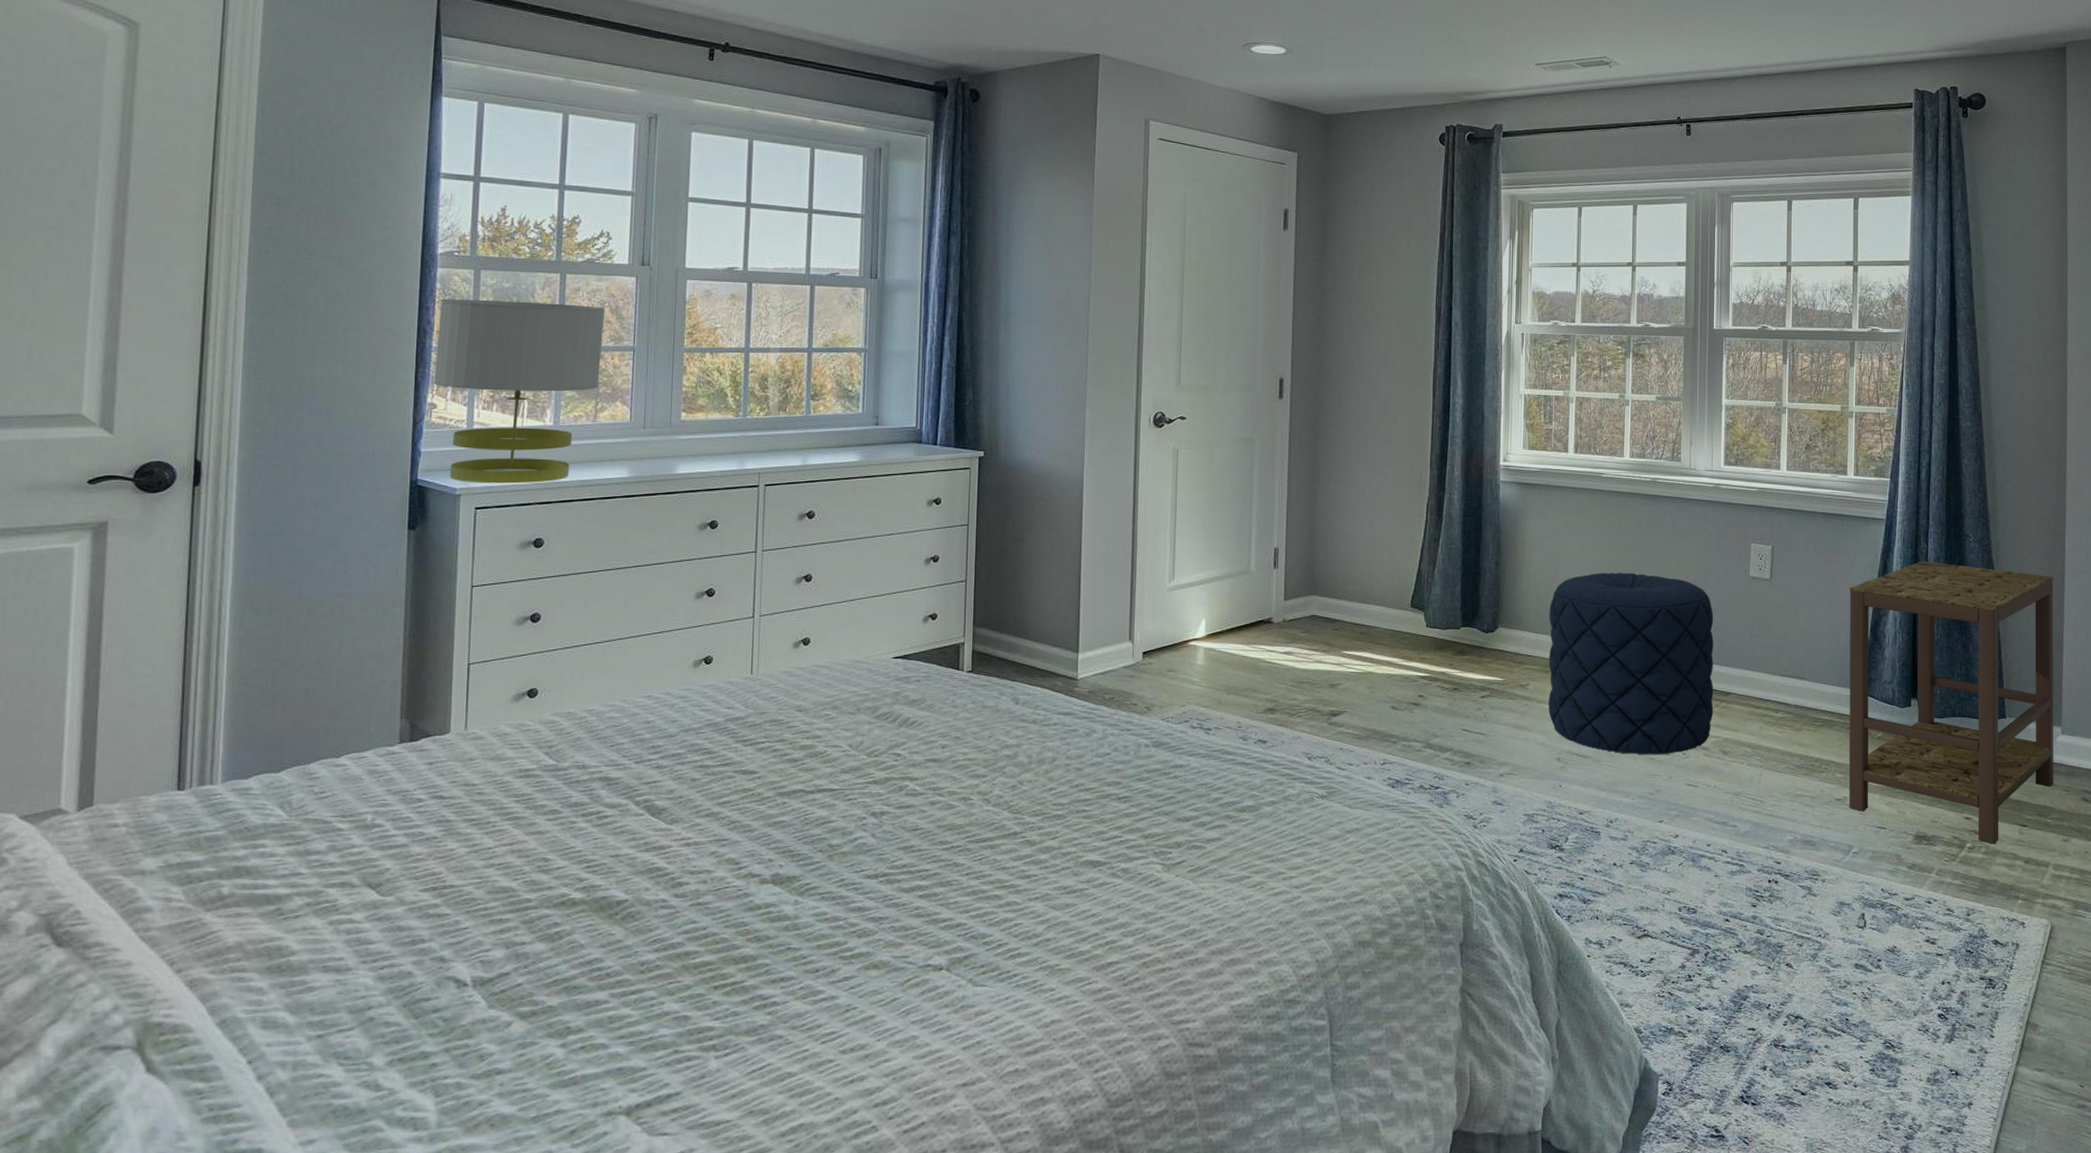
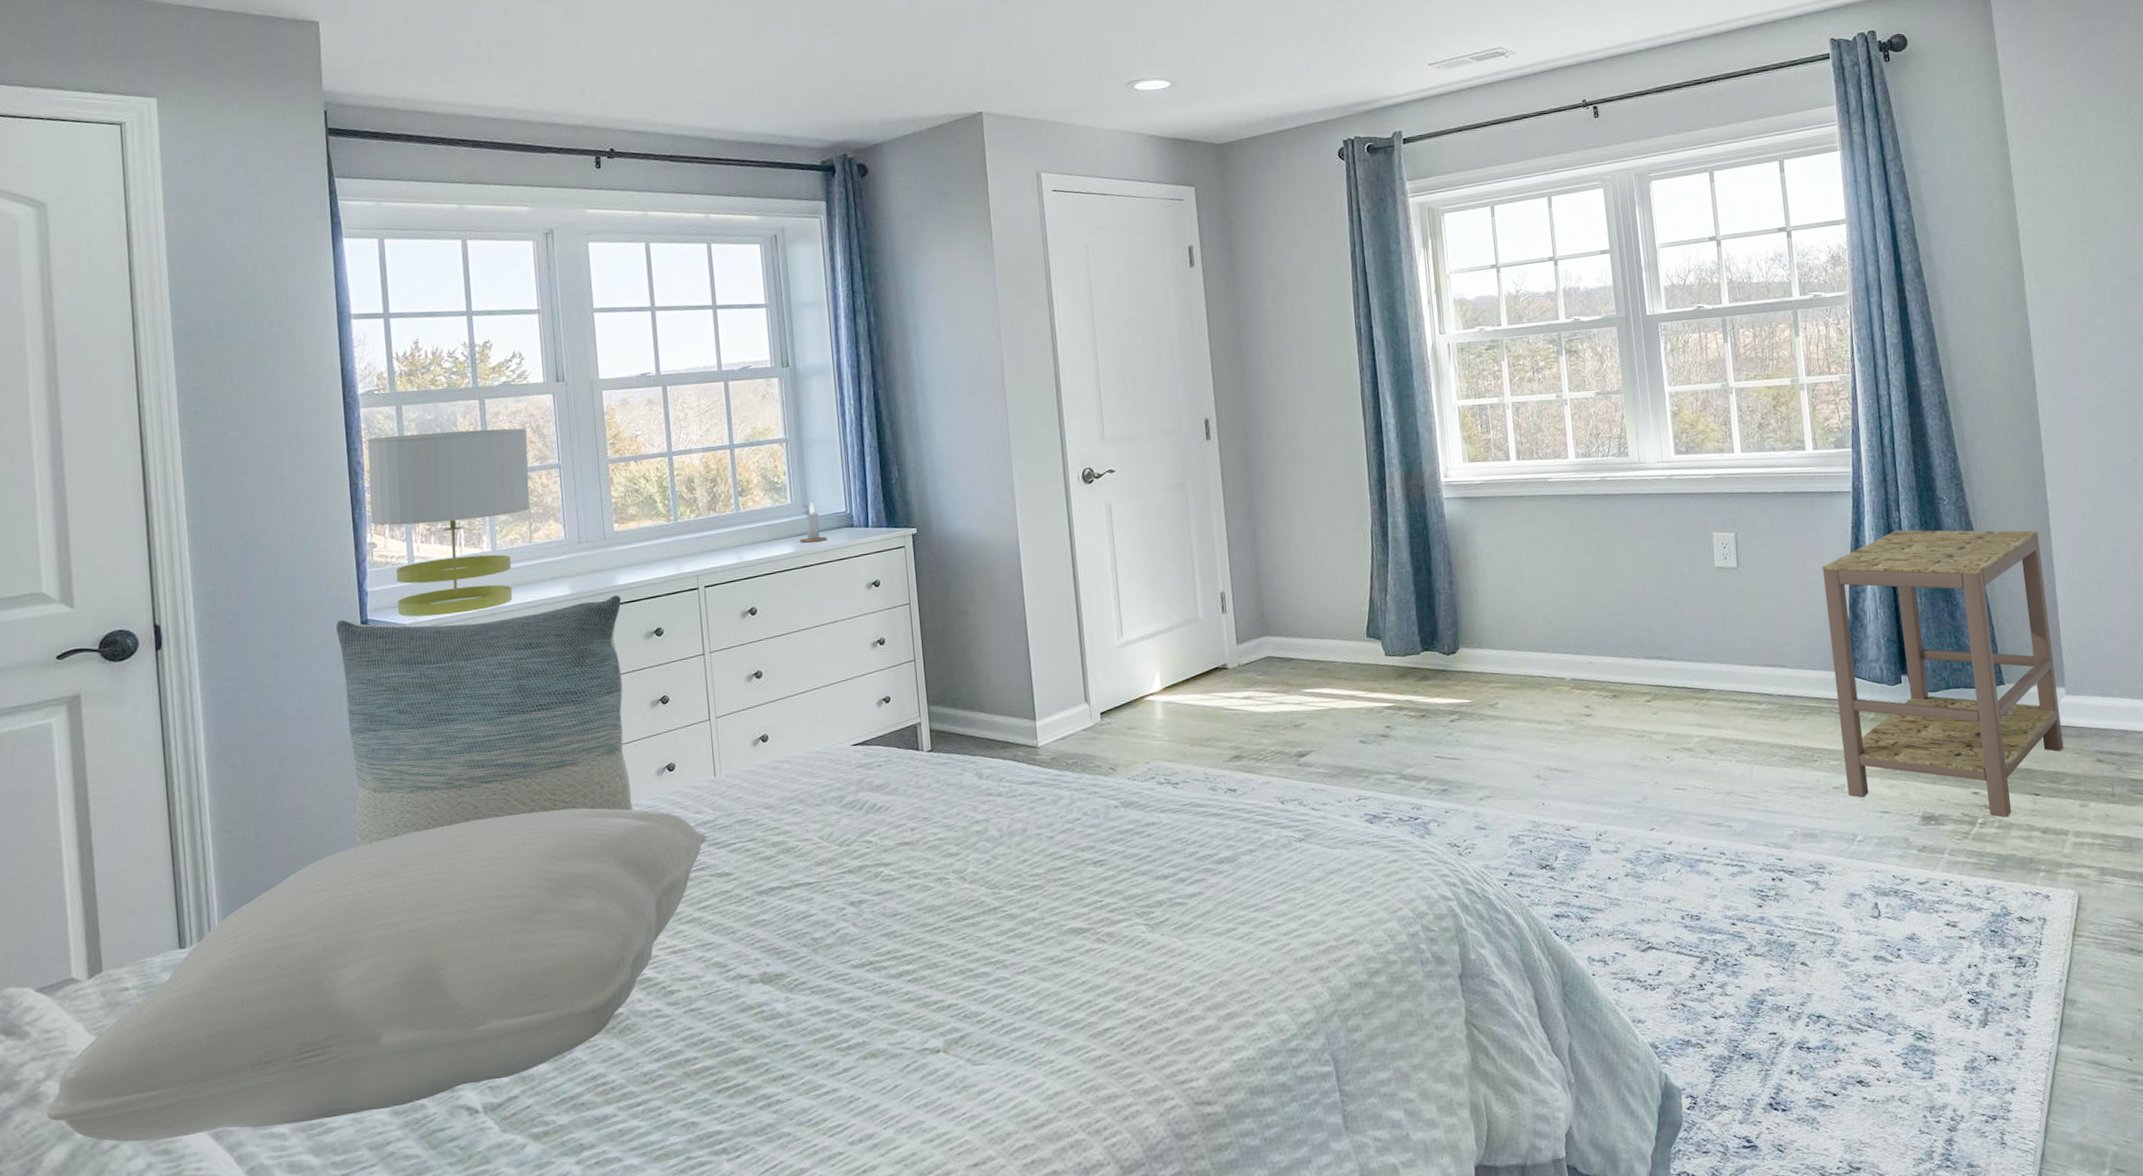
pillow: none [14,691,736,983] -> present [46,807,707,1142]
pillow: none [376,476,680,706] -> present [336,595,634,847]
candle: none [866,415,894,453] -> present [800,503,827,543]
pouf: present [1548,572,1714,755] -> none [1509,576,1694,764]

